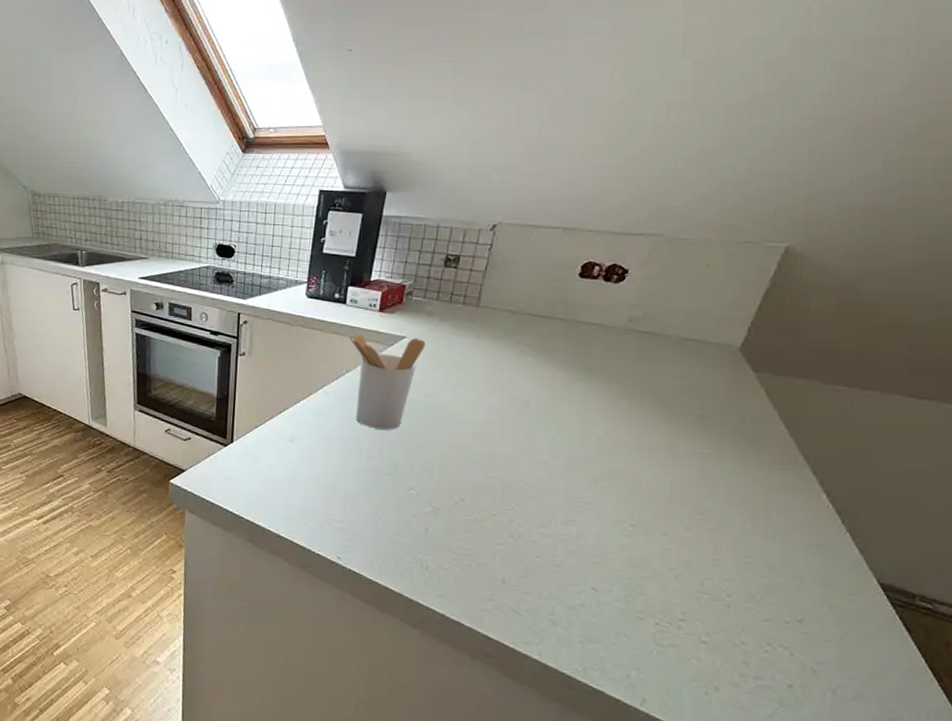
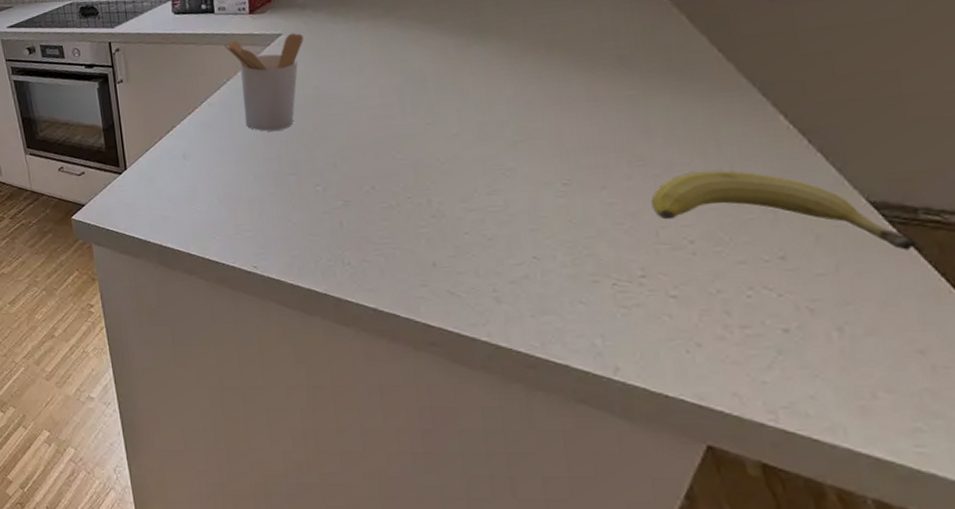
fruit: none [702,532,909,631] -> present [651,170,917,251]

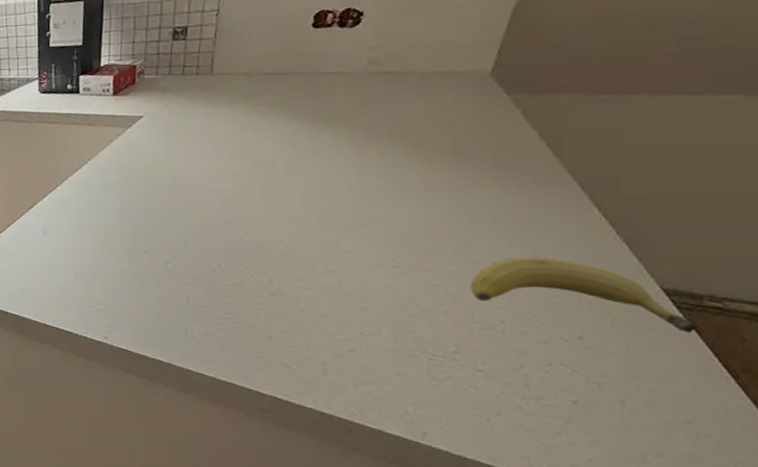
utensil holder: present [223,33,304,132] -> none [86,115,164,211]

